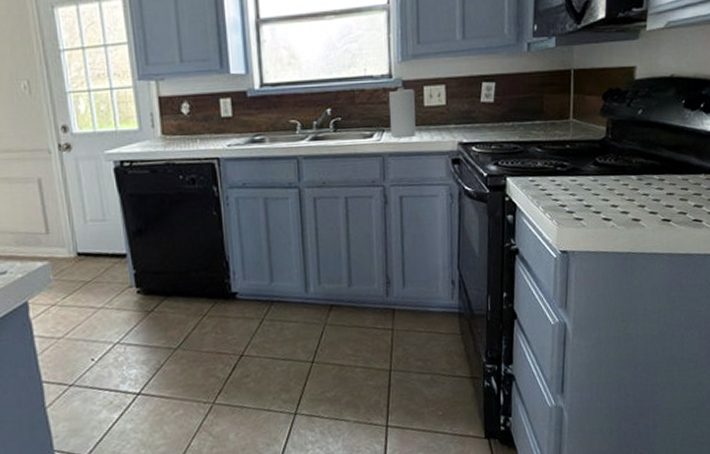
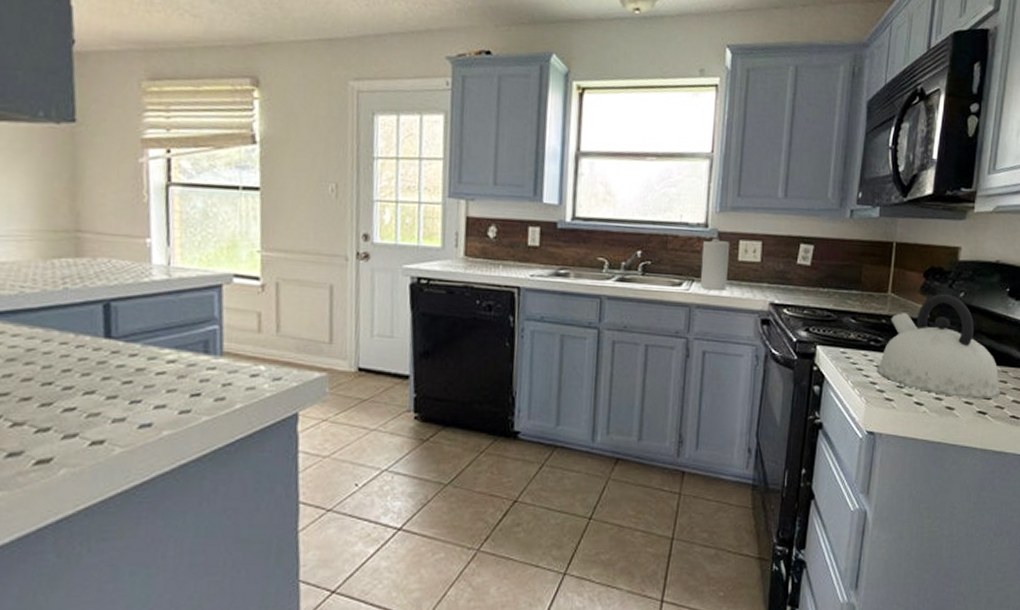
kettle: none [565,113,683,209] -> present [876,294,1001,399]

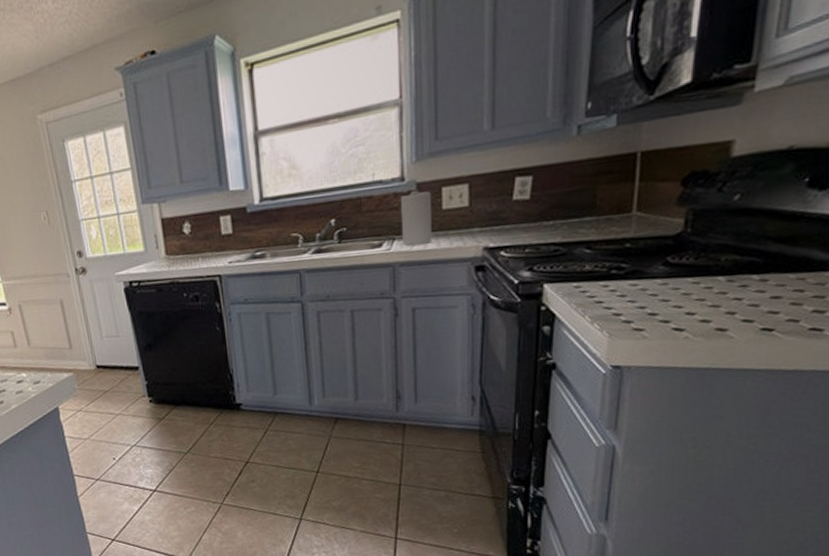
kettle: present [876,294,1001,399] -> none [621,200,795,317]

